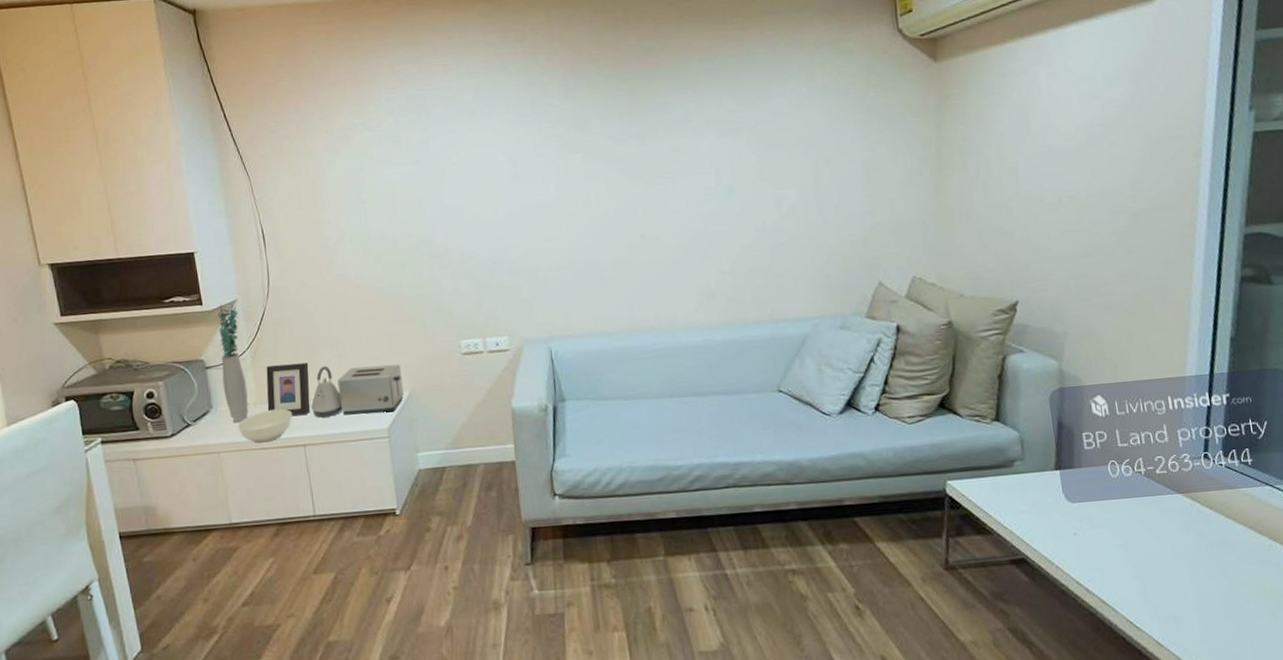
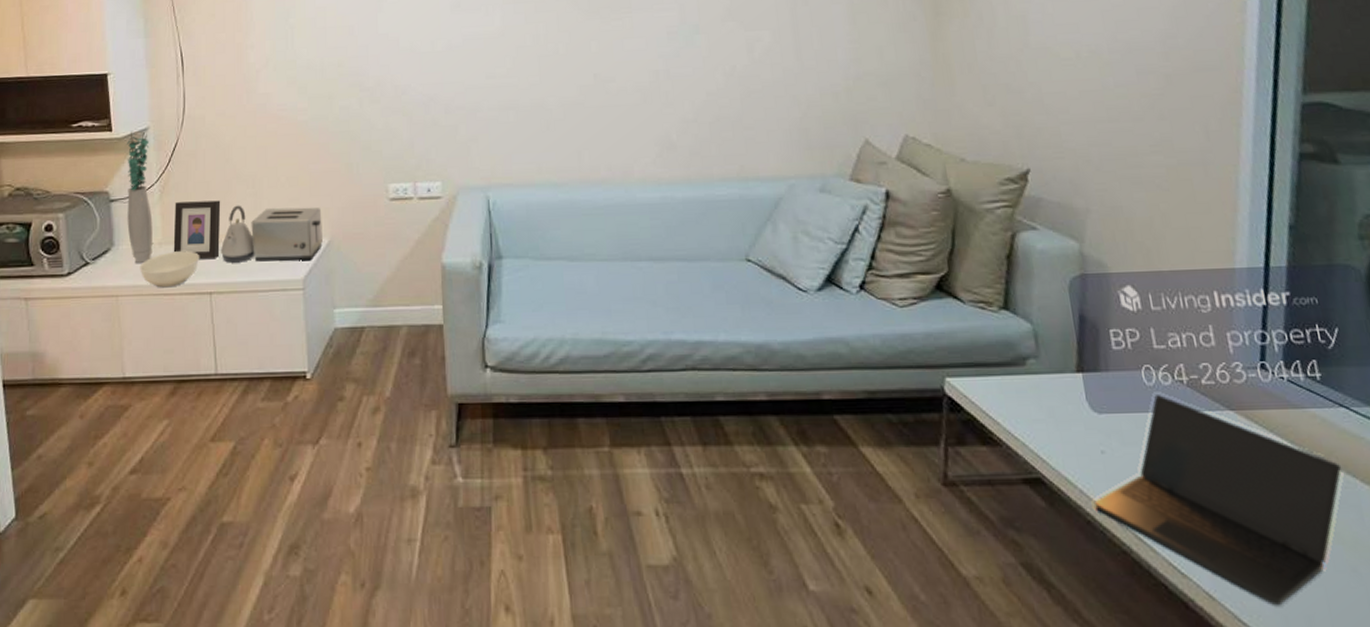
laptop: none [1068,484,1266,648] -> present [1094,395,1342,606]

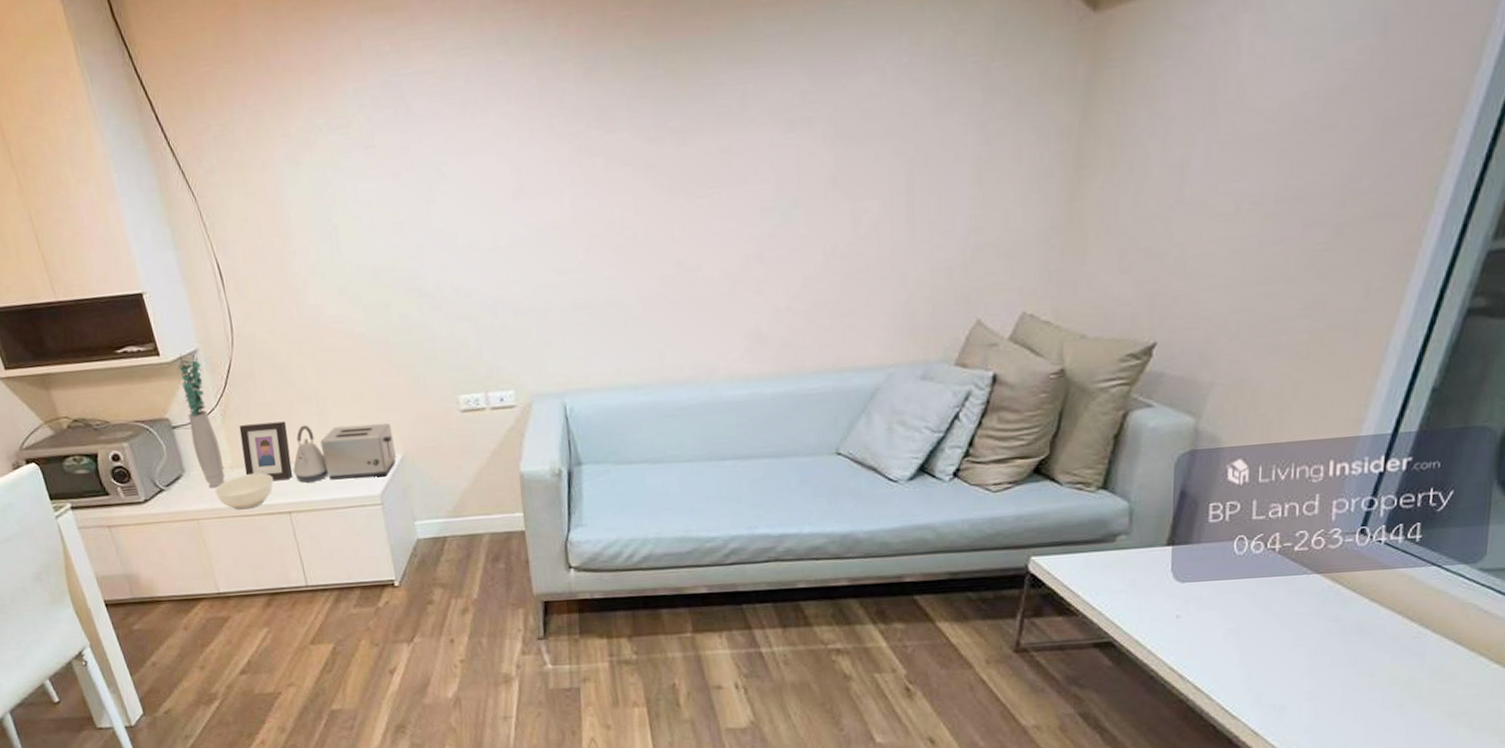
laptop: present [1094,395,1342,606] -> none [1160,563,1417,739]

